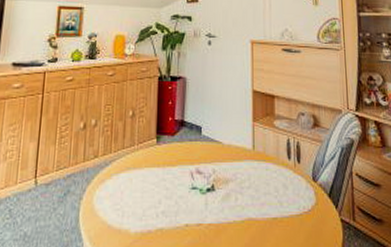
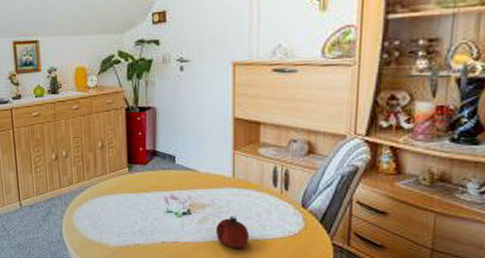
fruit: none [239,191,269,228] -> present [216,216,250,248]

